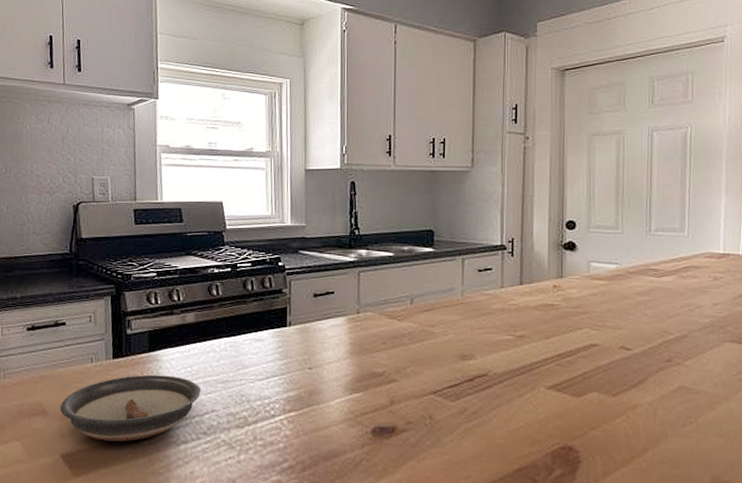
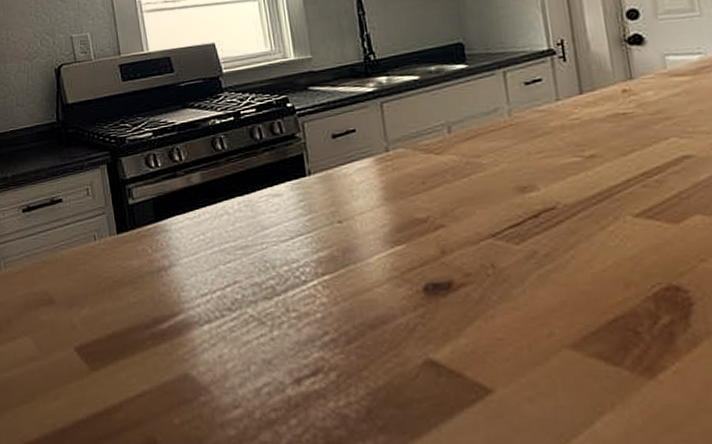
saucer: present [60,374,202,442] -> none [67,246,219,328]

